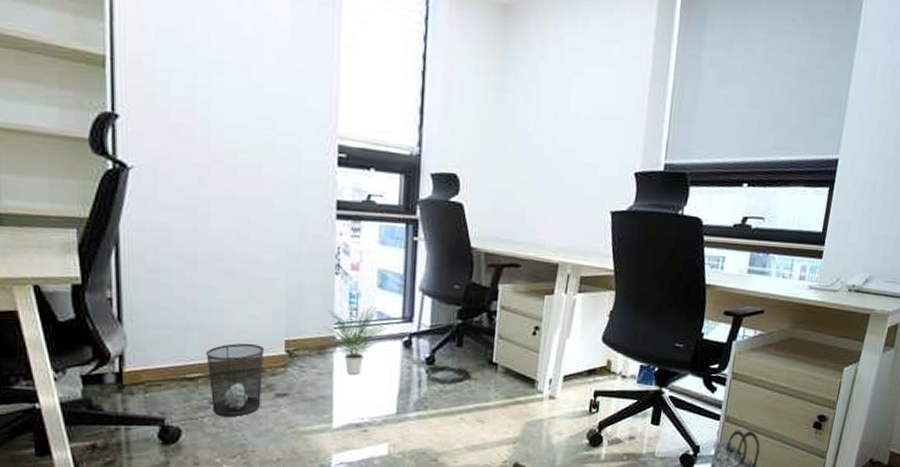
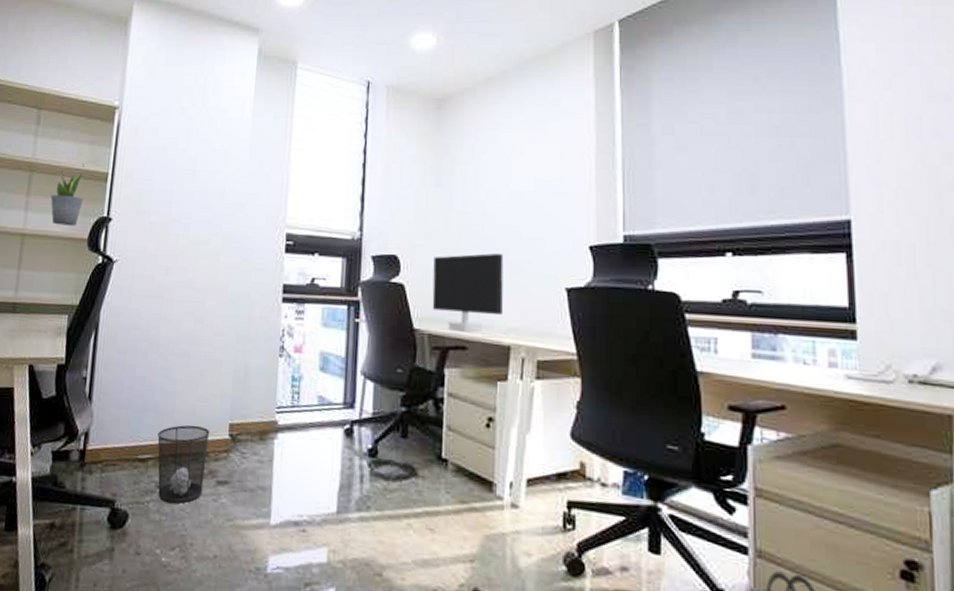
potted plant: none [26,40,75,122] -> present [50,164,84,226]
potted plant: present [323,306,386,374] -> none [265,389,327,464]
monitor: none [489,175,559,251] -> present [432,253,504,332]

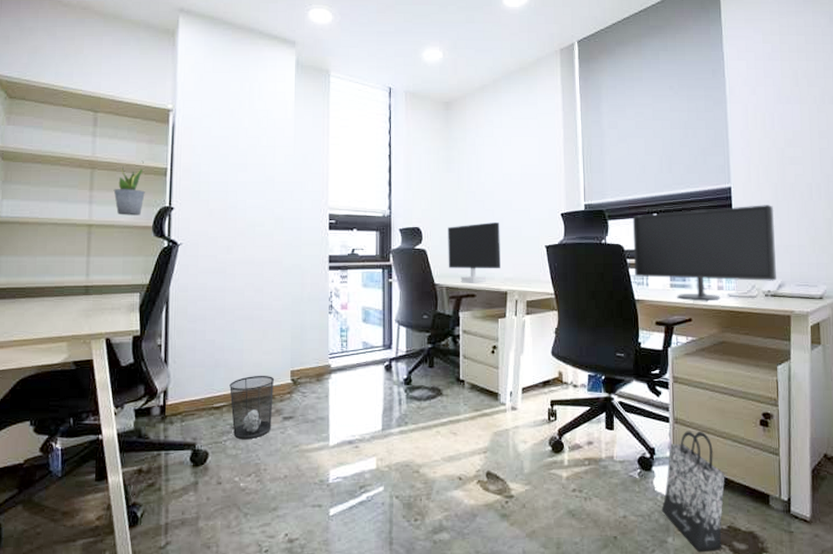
computer monitor: none [694,247,928,384] -> present [632,205,776,302]

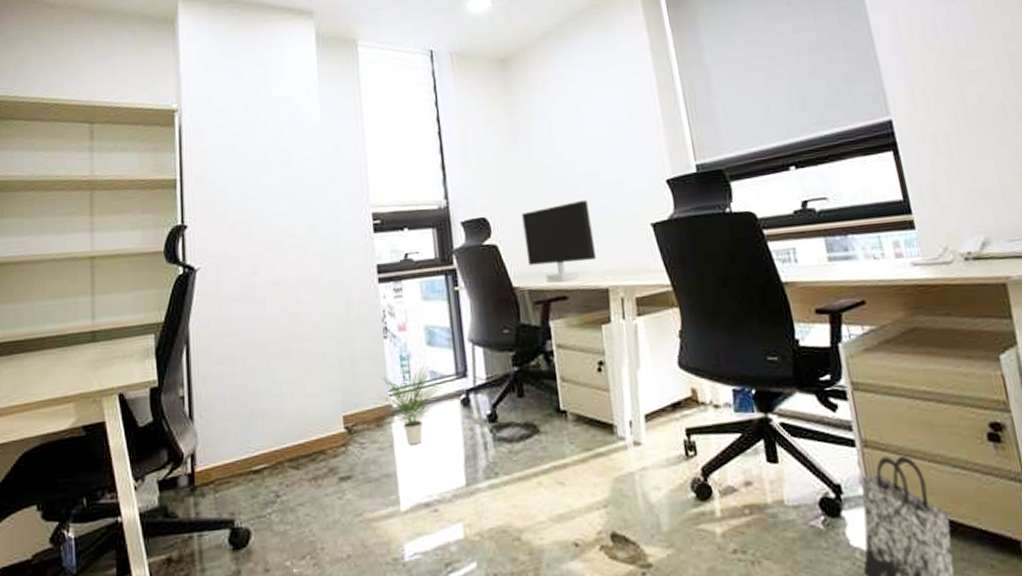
potted plant: present [113,160,145,216] -> none [117,173,153,242]
waste bin: present [229,375,275,440] -> none [269,424,326,511]
potted plant: none [320,337,370,397] -> present [378,365,441,445]
computer monitor: present [632,205,776,302] -> none [762,137,977,277]

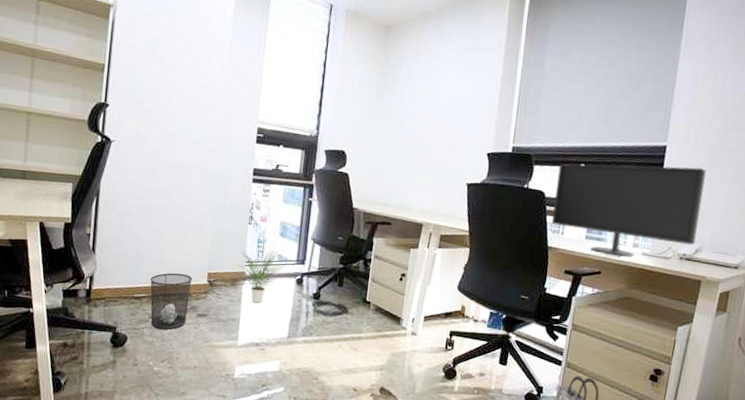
waste bin: none [269,424,326,511] -> present [150,273,193,330]
monitor: present [522,200,596,282] -> none [368,153,425,212]
computer monitor: none [762,137,977,277] -> present [552,163,707,258]

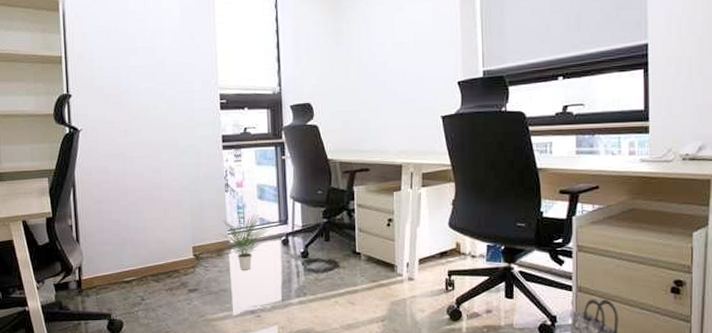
waste bin: present [150,273,193,330] -> none [137,251,179,310]
computer monitor: present [552,163,707,258] -> none [535,61,697,168]

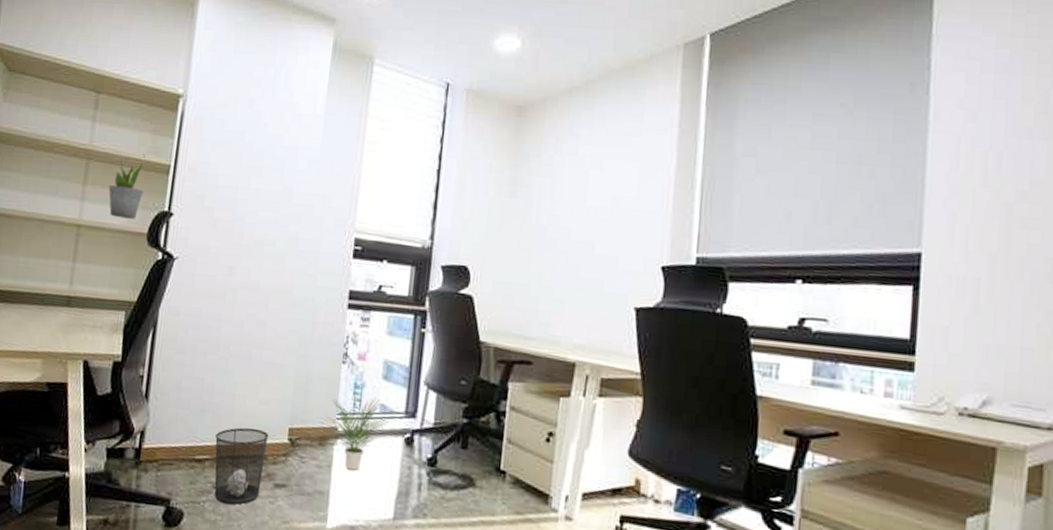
potted plant: none [14,50,44,105] -> present [108,154,145,219]
waste bin: none [137,251,179,310] -> present [214,427,269,505]

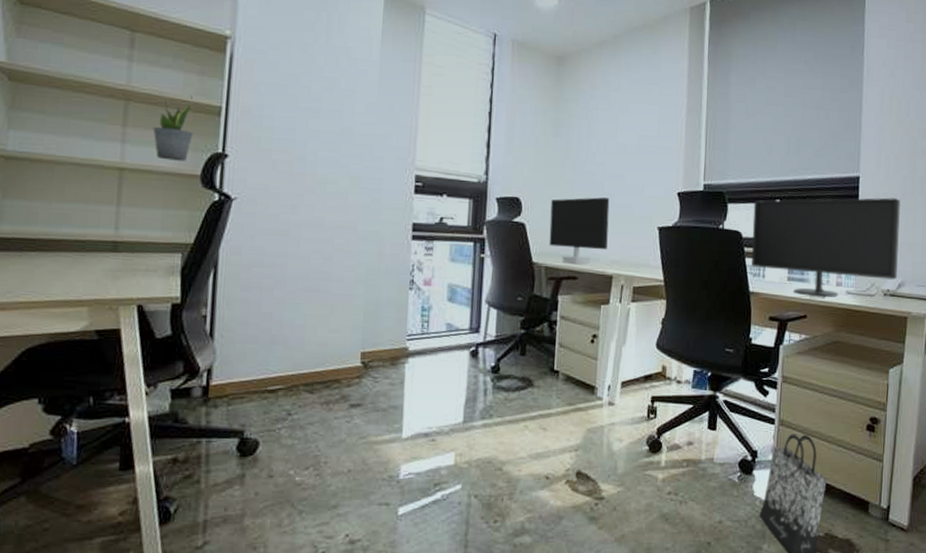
waste bin: present [214,427,269,505] -> none [287,355,342,429]
potted plant: present [326,397,388,471] -> none [396,318,455,384]
monitor: none [499,269,575,347] -> present [549,197,610,264]
computer monitor: none [760,279,987,413] -> present [751,197,901,298]

